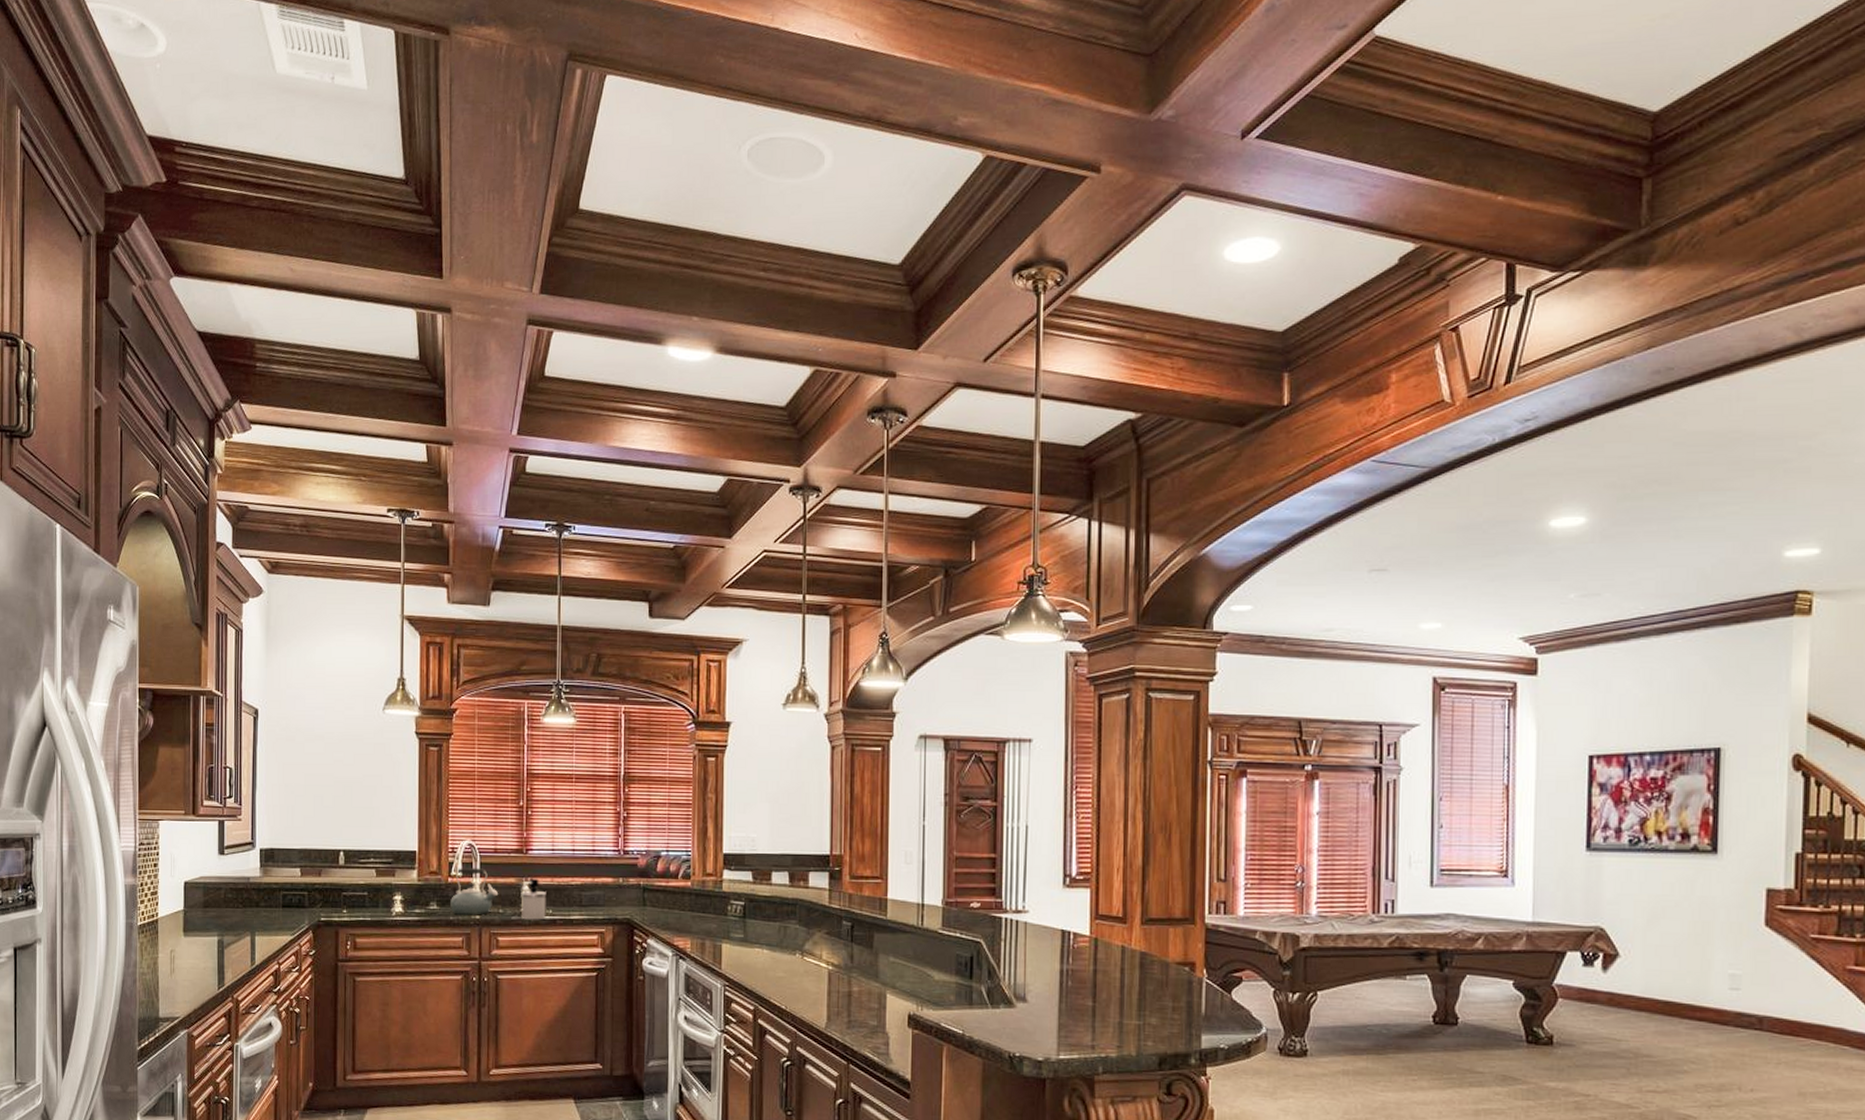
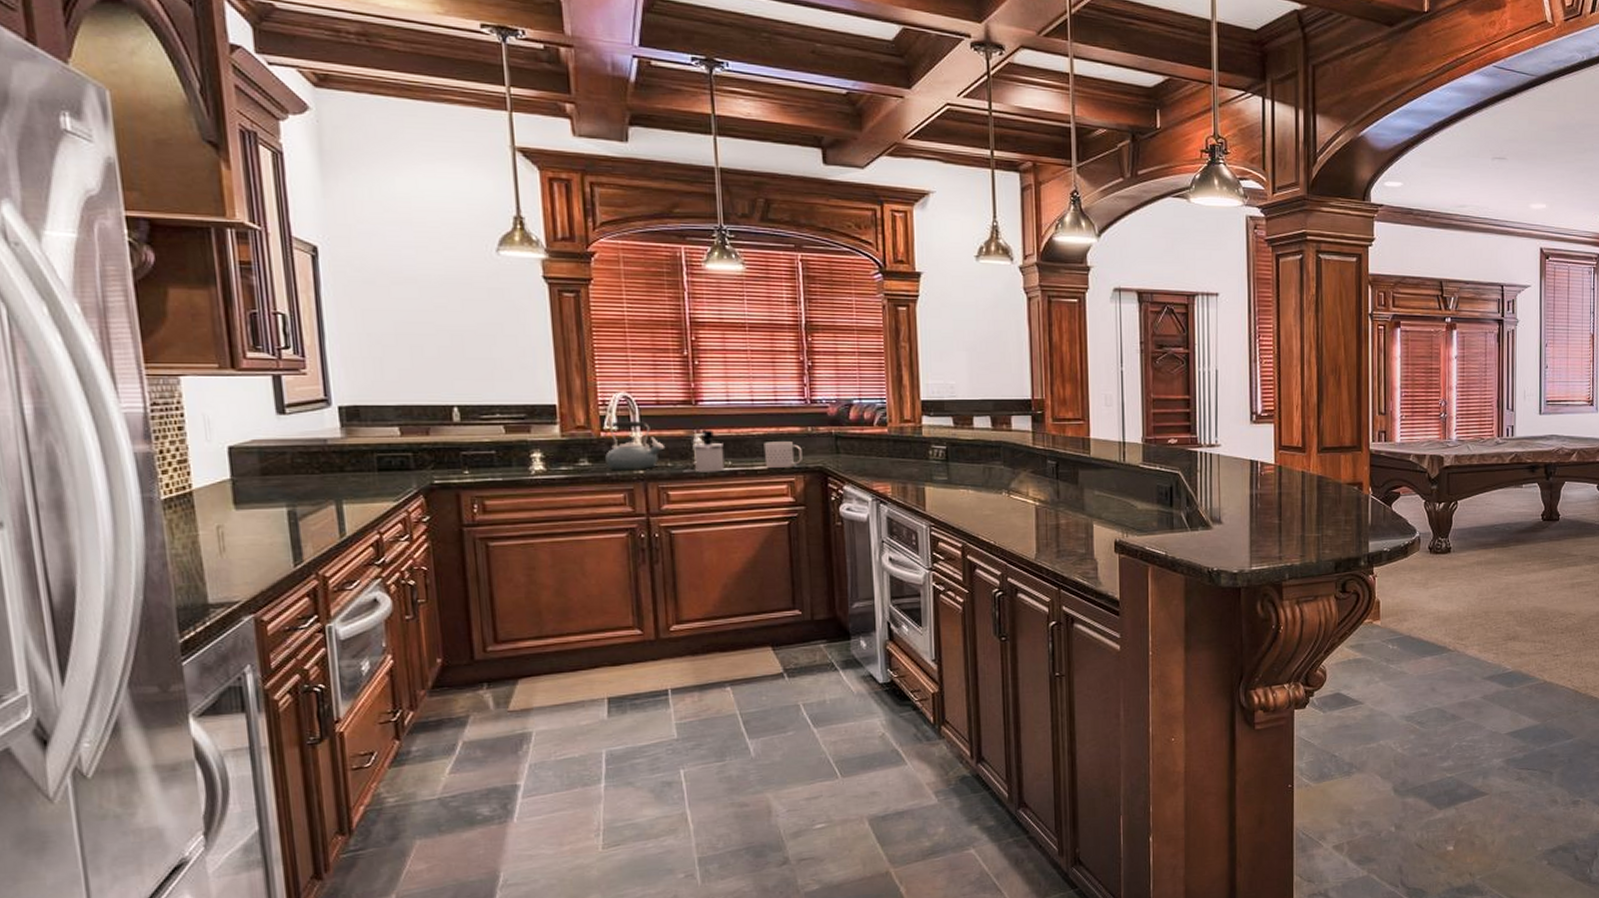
mug: none [580,892,613,919] -> present [763,442,802,469]

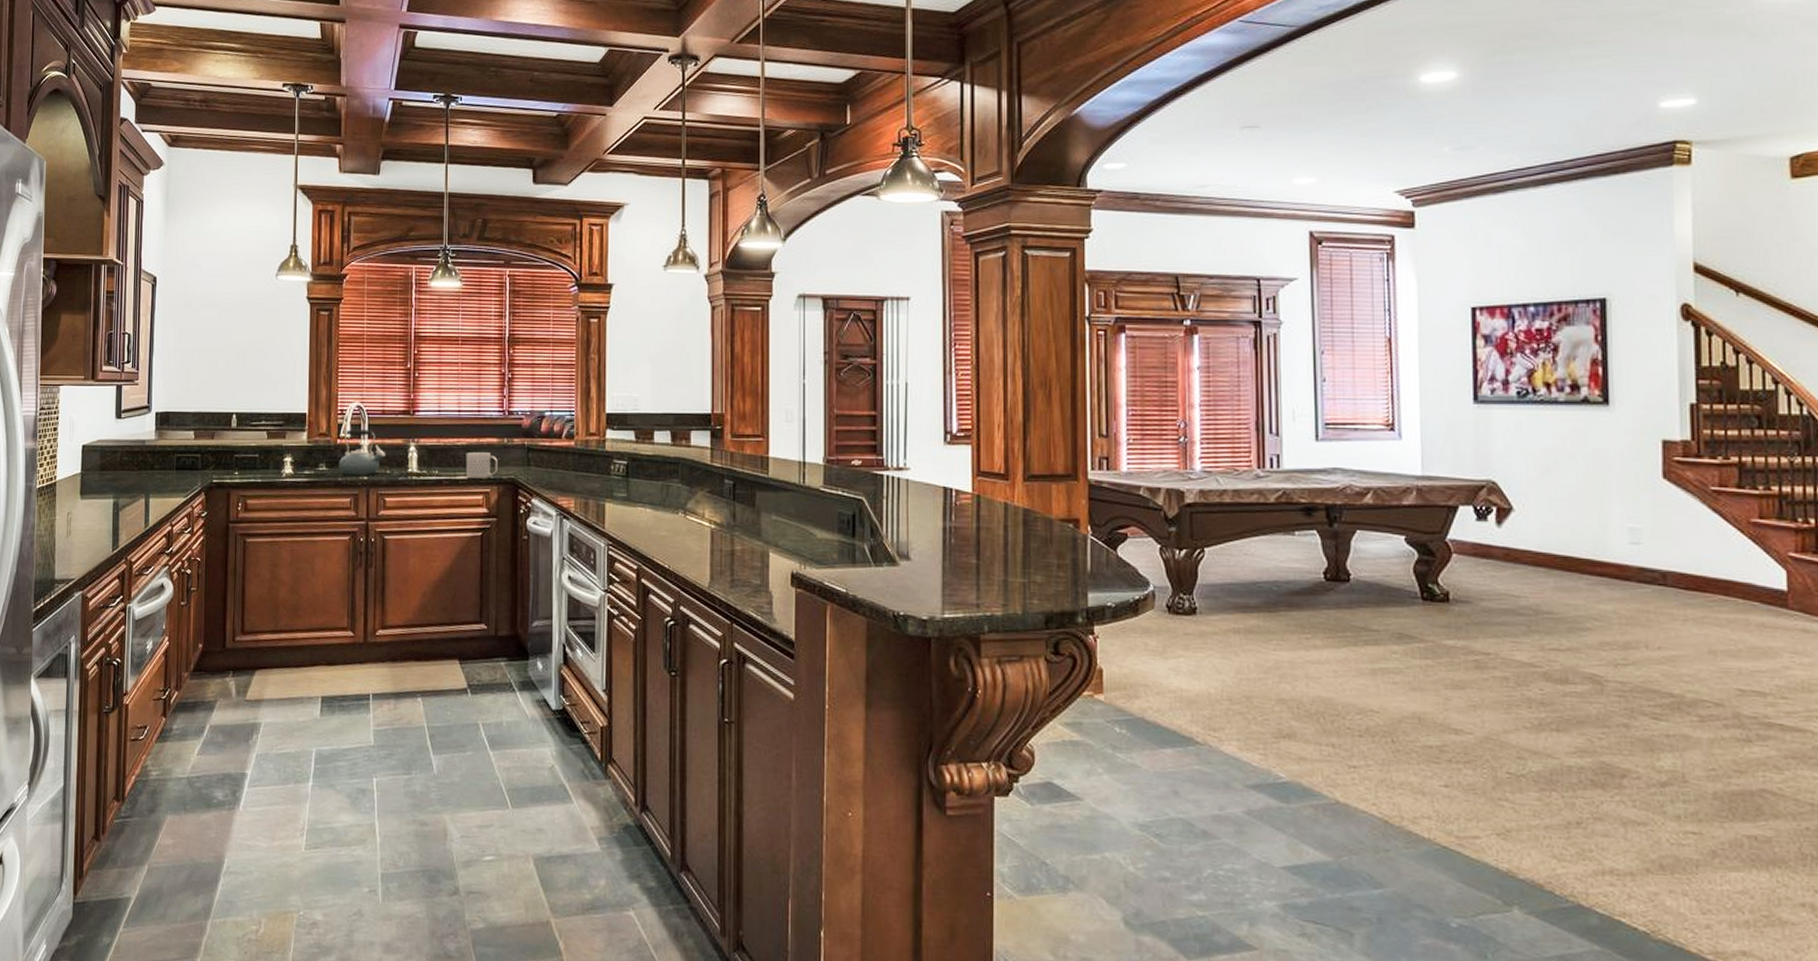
soap dispenser: present [692,429,725,473] -> none [407,439,433,481]

